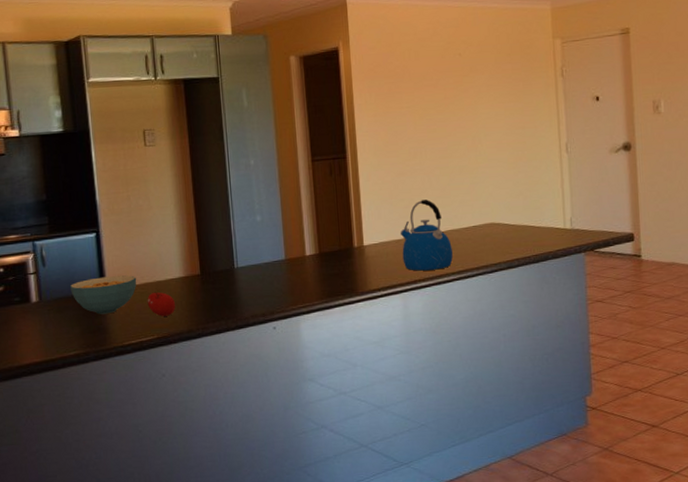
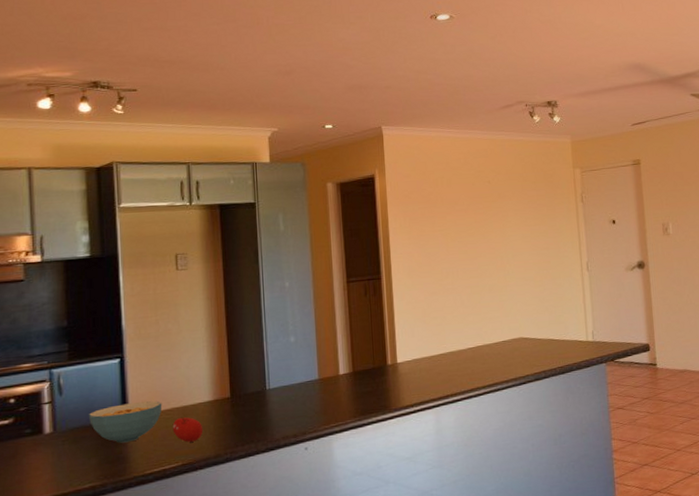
kettle: present [400,199,453,271] -> none [432,317,483,386]

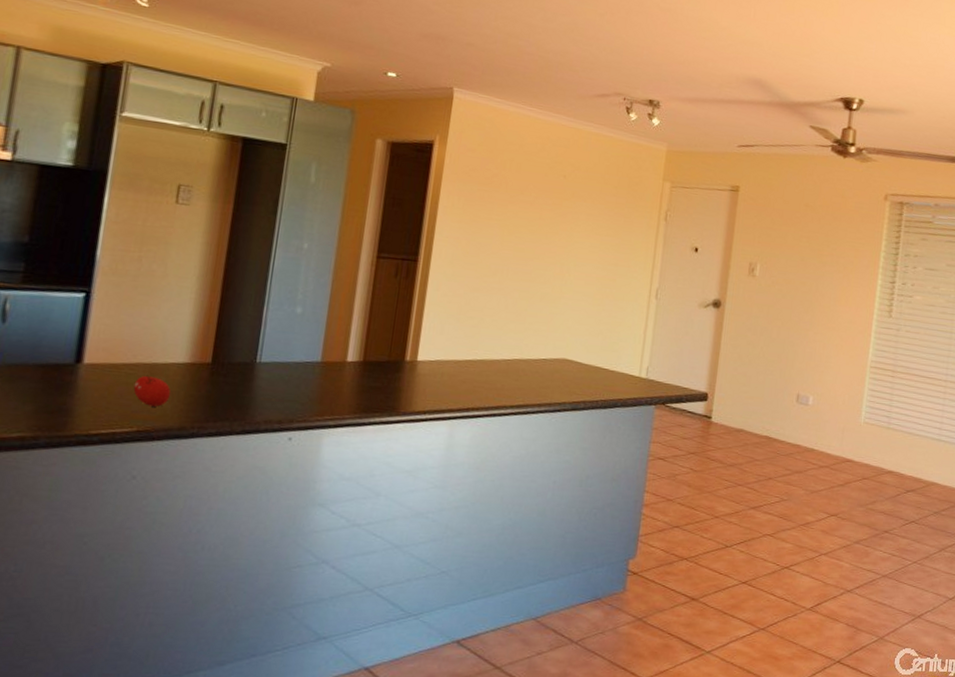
cereal bowl: present [88,401,162,443] -> none [32,347,127,393]

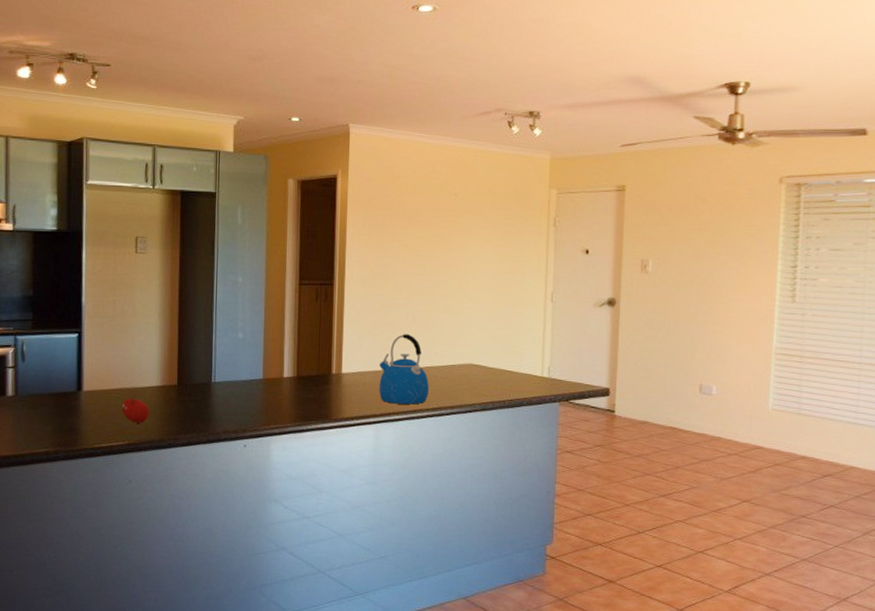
kettle: none [458,321,517,400] -> present [378,334,429,405]

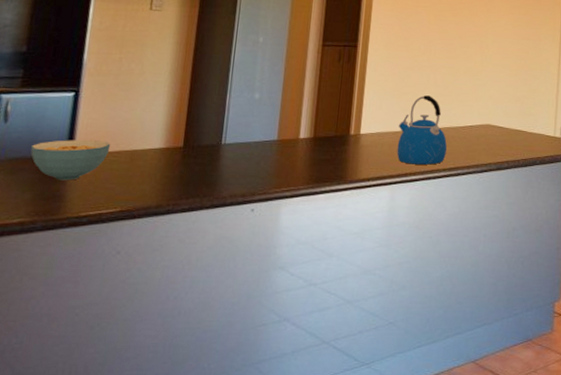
cereal bowl: none [46,378,114,415] -> present [30,140,111,180]
fruit: present [121,398,150,423] -> none [116,161,149,188]

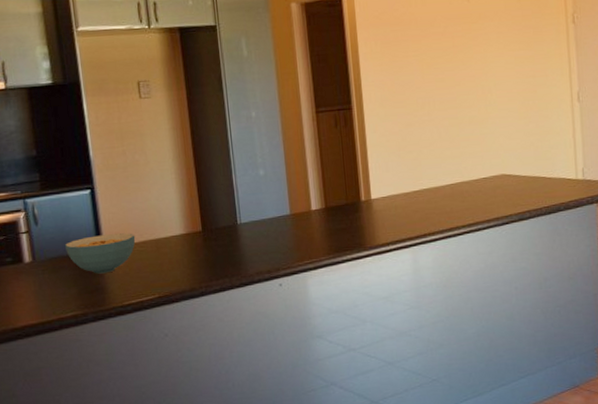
kettle: present [397,95,447,165] -> none [408,151,463,225]

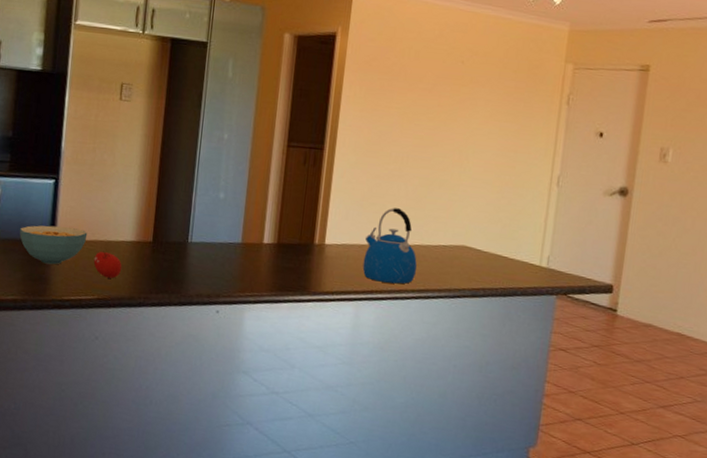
fruit: none [146,249,178,275] -> present [93,251,122,279]
kettle: none [408,151,463,225] -> present [362,207,417,284]

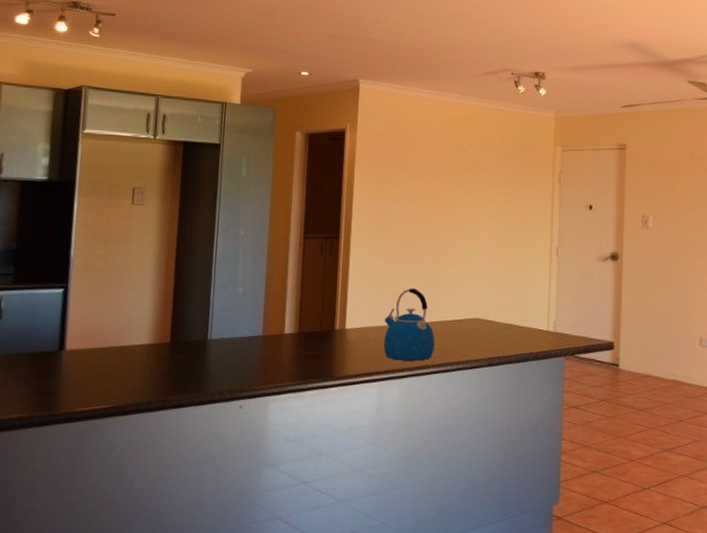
cereal bowl: present [19,225,88,265] -> none [24,336,101,376]
fruit: present [93,251,122,279] -> none [107,357,139,384]

